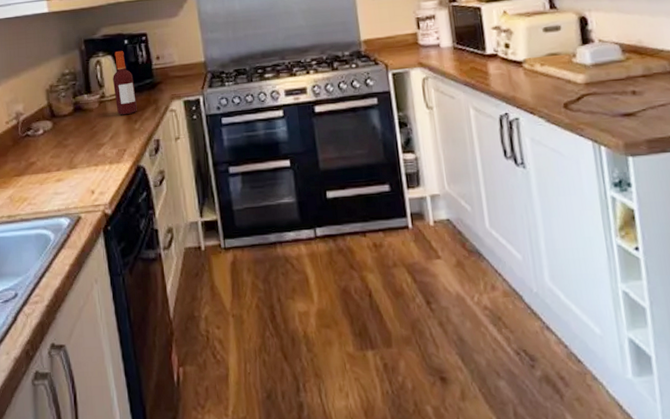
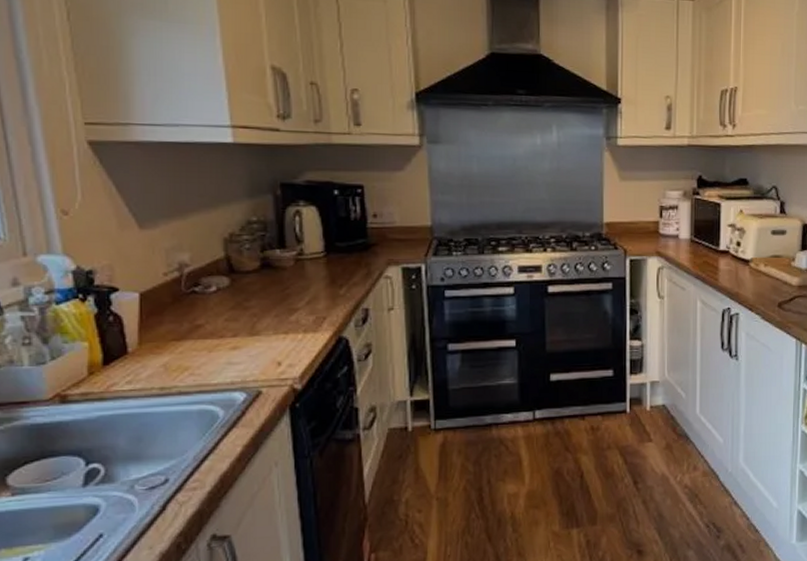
bottle: present [113,50,138,116] -> none [315,201,345,278]

